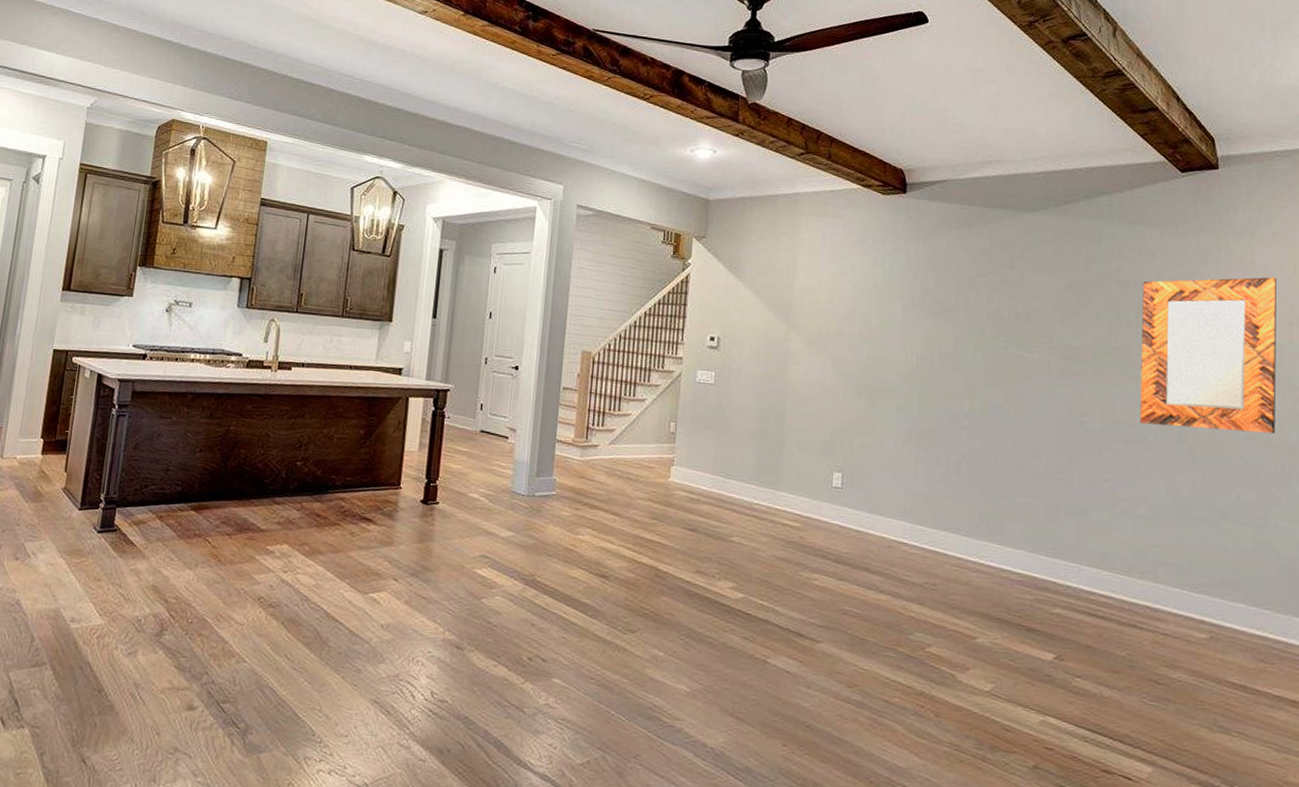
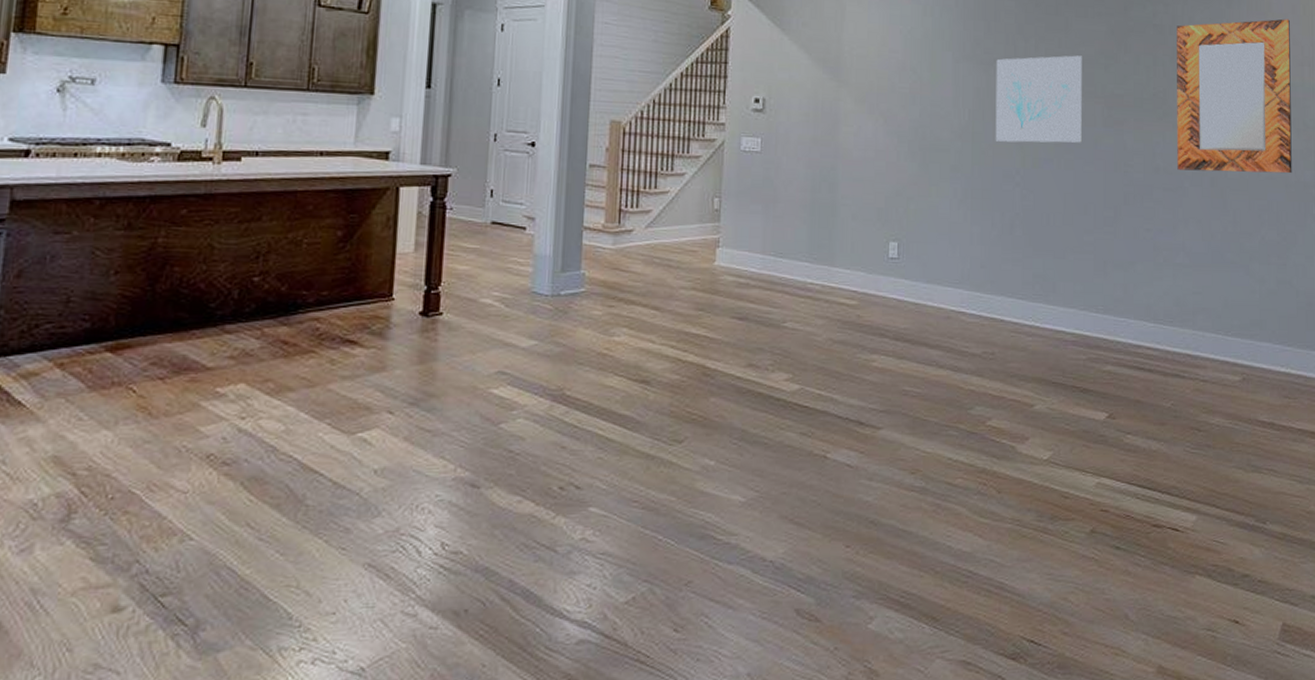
wall art: none [943,307,1037,392] -> present [995,55,1082,143]

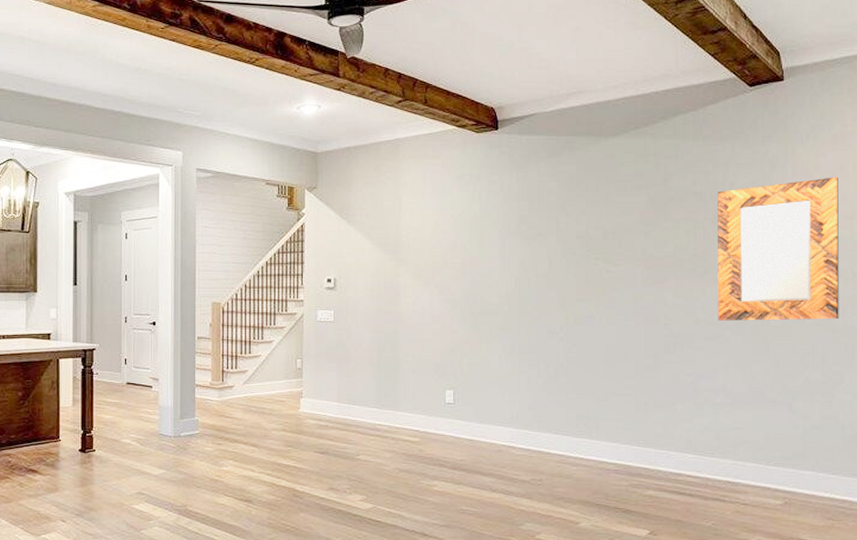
wall art: present [995,55,1082,143] -> none [540,225,622,304]

